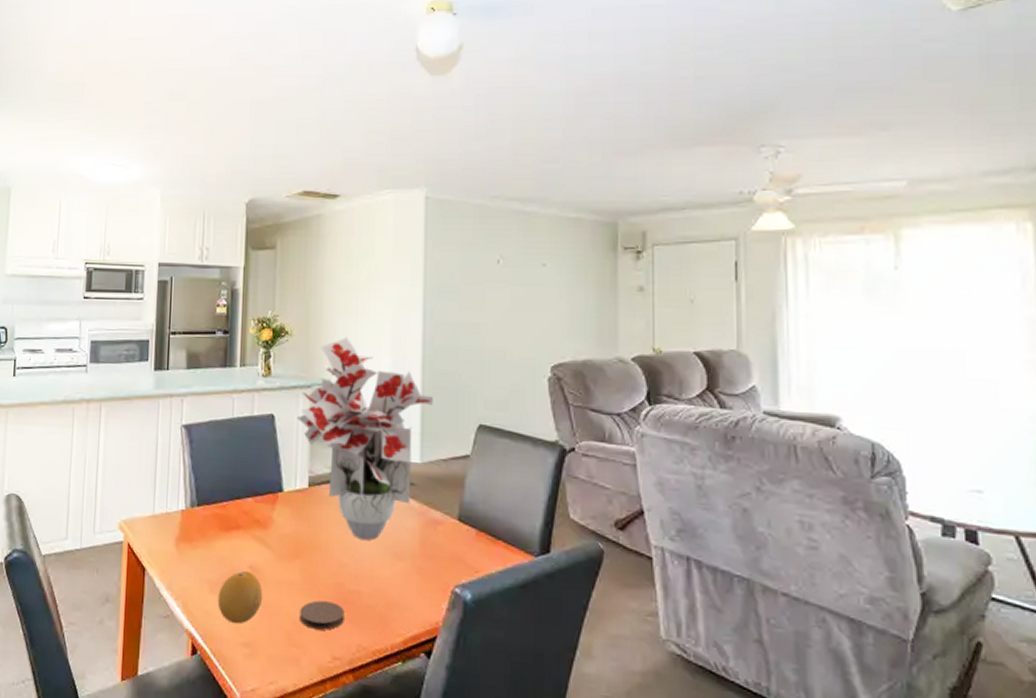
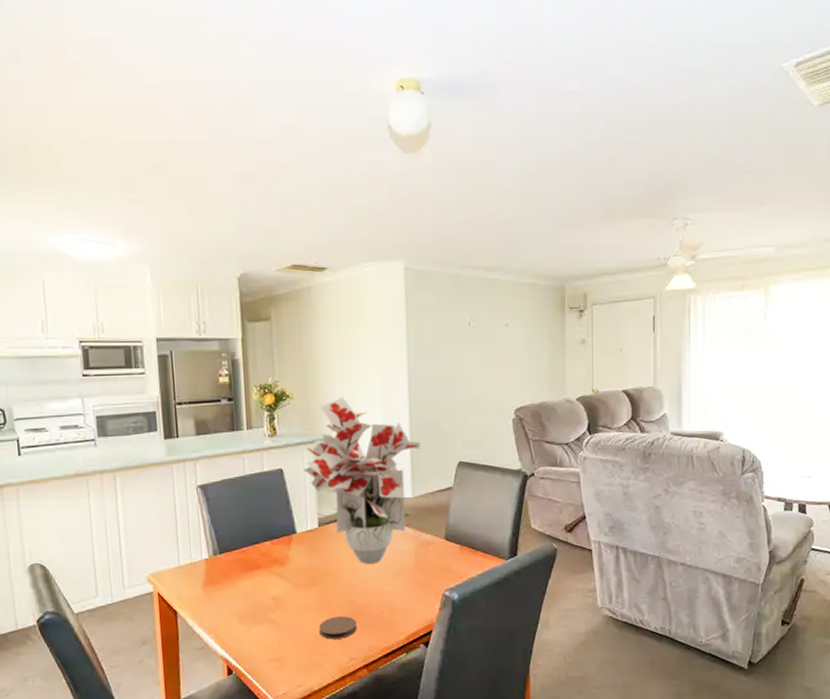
fruit: present [217,571,263,624] -> none [246,602,287,645]

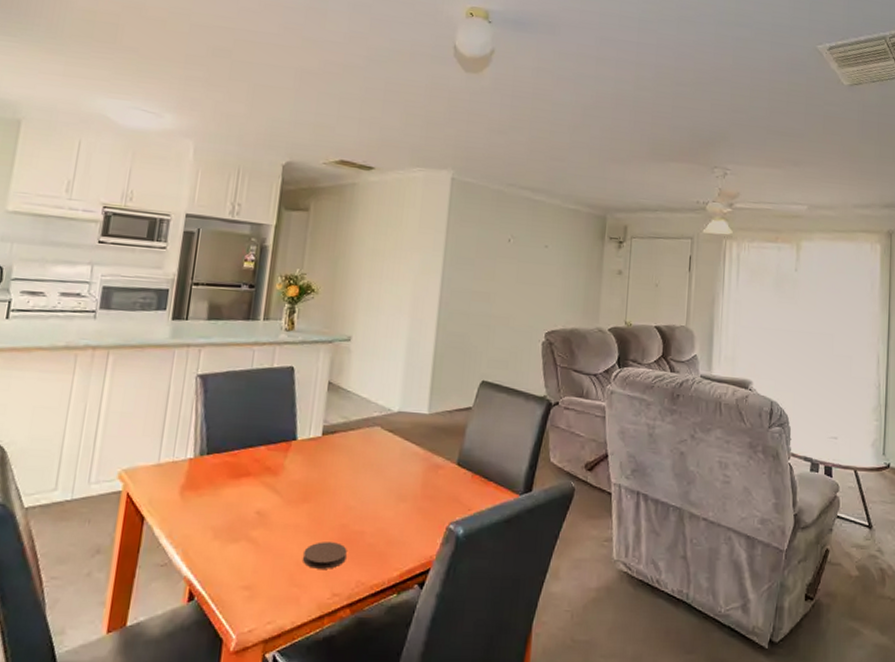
bouquet: present [304,397,420,564] -> none [316,298,444,484]

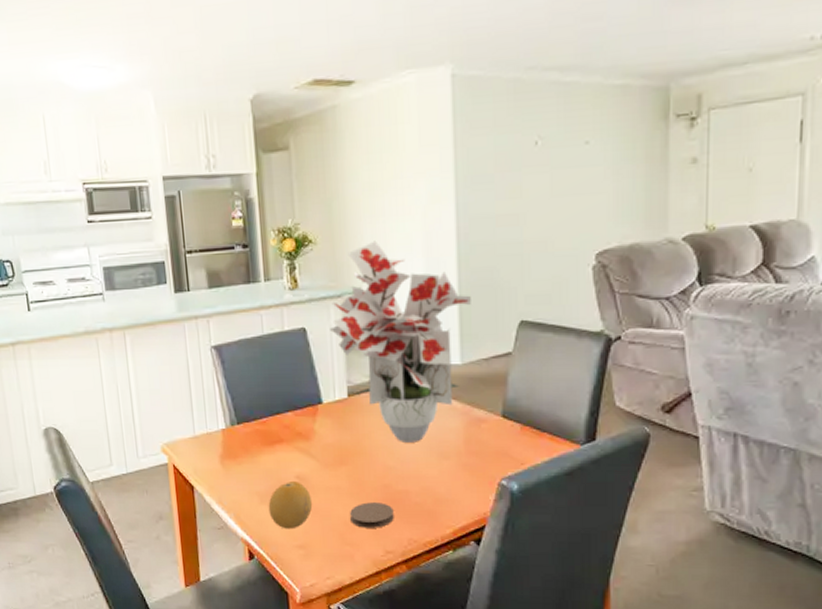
fruit: none [220,517,269,568] -> present [268,482,313,530]
bouquet: none [316,298,444,484] -> present [330,240,471,442]

